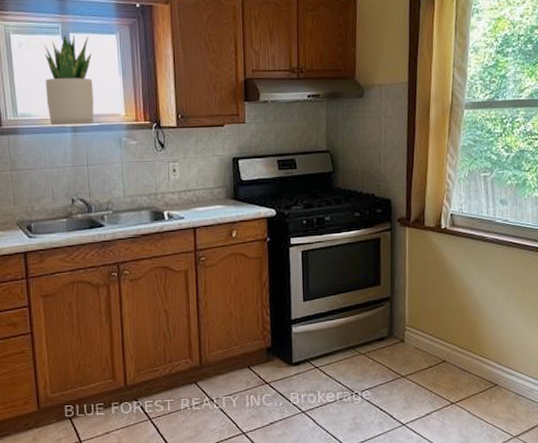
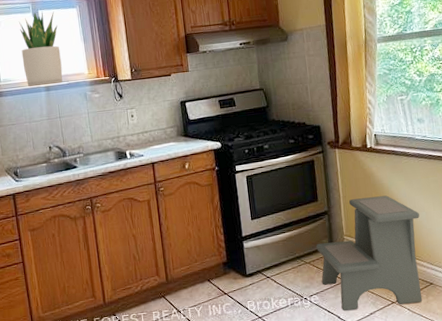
step stool: none [374,284,491,409] -> present [316,195,423,311]

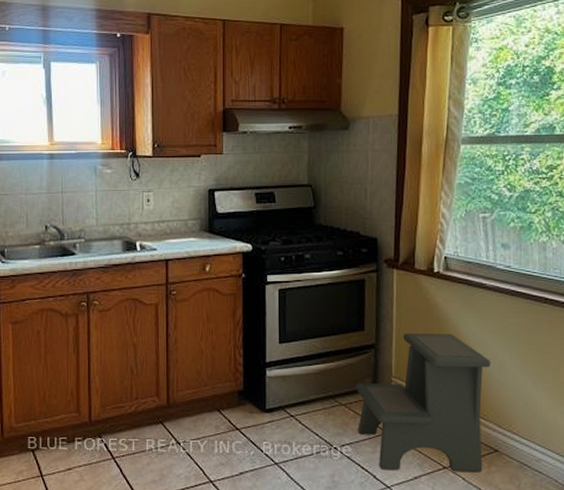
planter: present [19,11,63,87] -> none [25,63,71,152]

